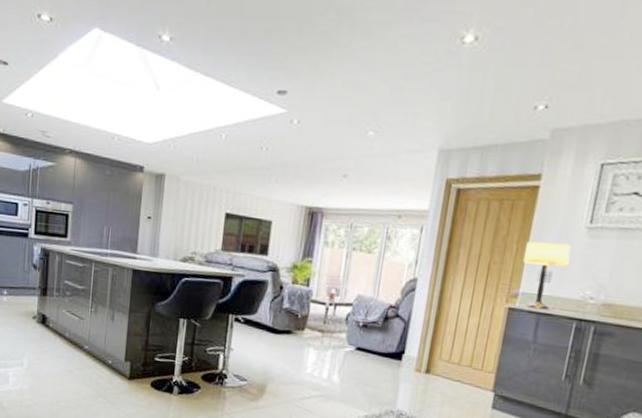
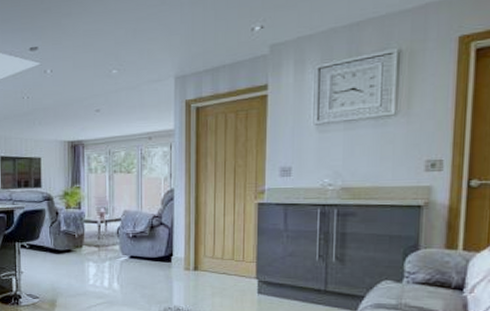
table lamp: present [523,241,571,311] -> none [264,141,305,201]

